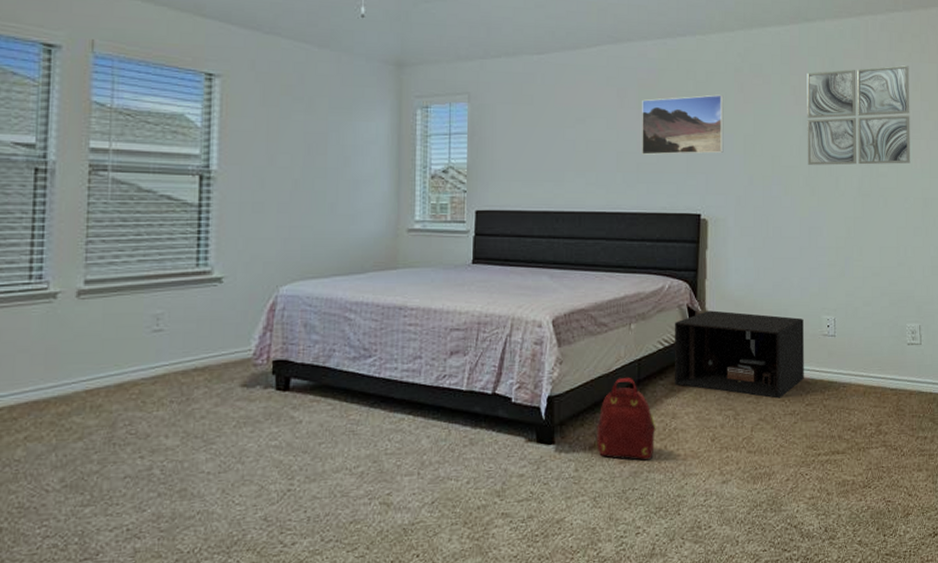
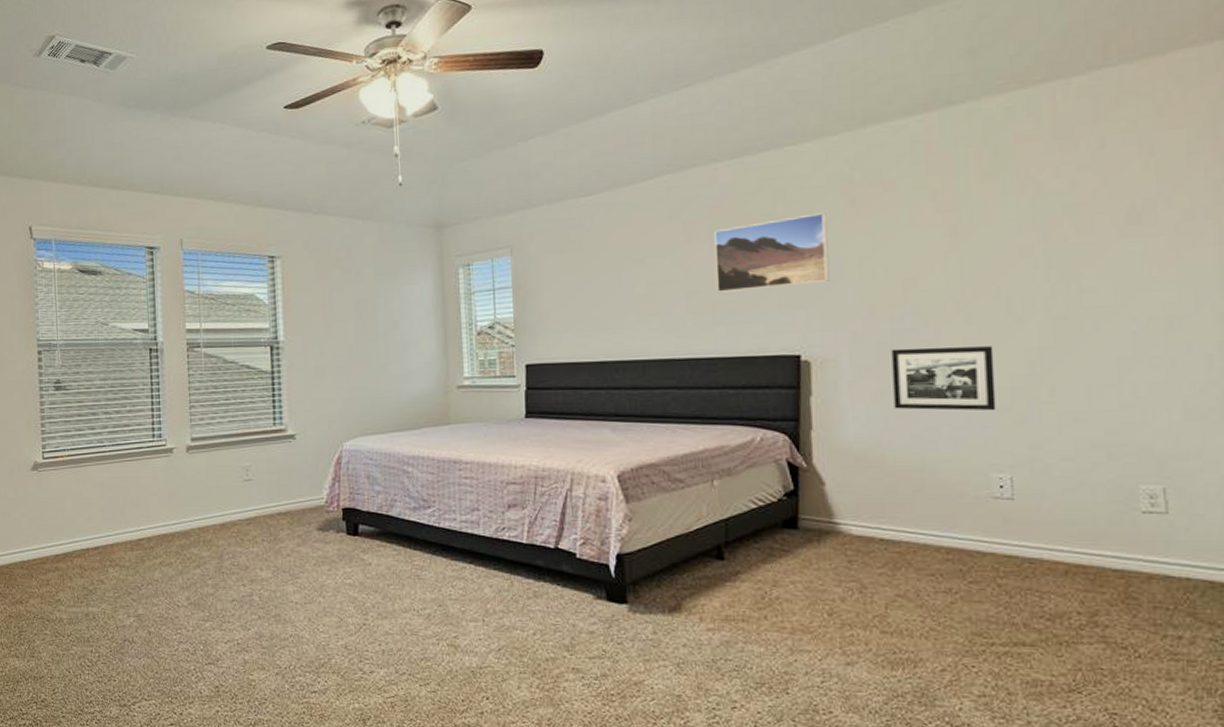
backpack: present [597,377,656,461] -> none [677,537,752,630]
nightstand: present [675,310,804,399] -> none [771,466,964,572]
picture frame: none [763,212,827,266] -> present [891,346,996,411]
wall art: present [807,65,911,165] -> none [953,138,1140,286]

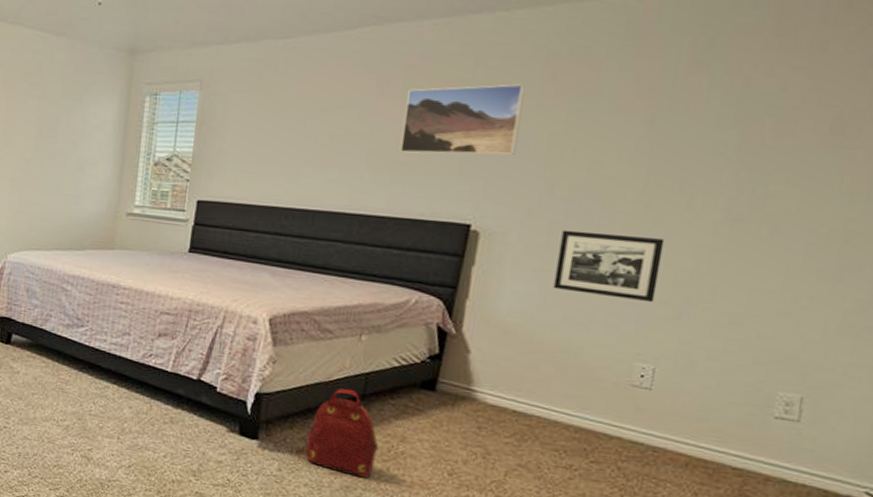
backpack: none [677,537,752,630] -> present [305,388,379,479]

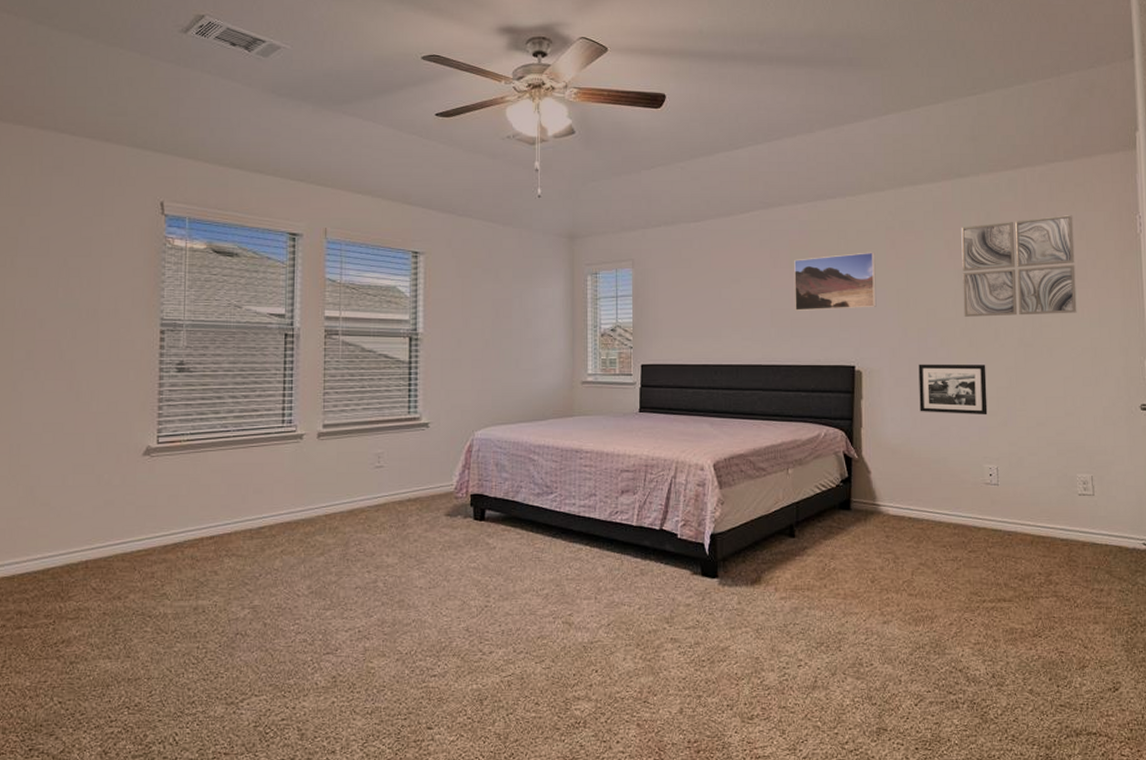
backpack: present [305,388,379,479] -> none [758,518,815,598]
wall art: none [644,45,858,182] -> present [961,215,1077,317]

